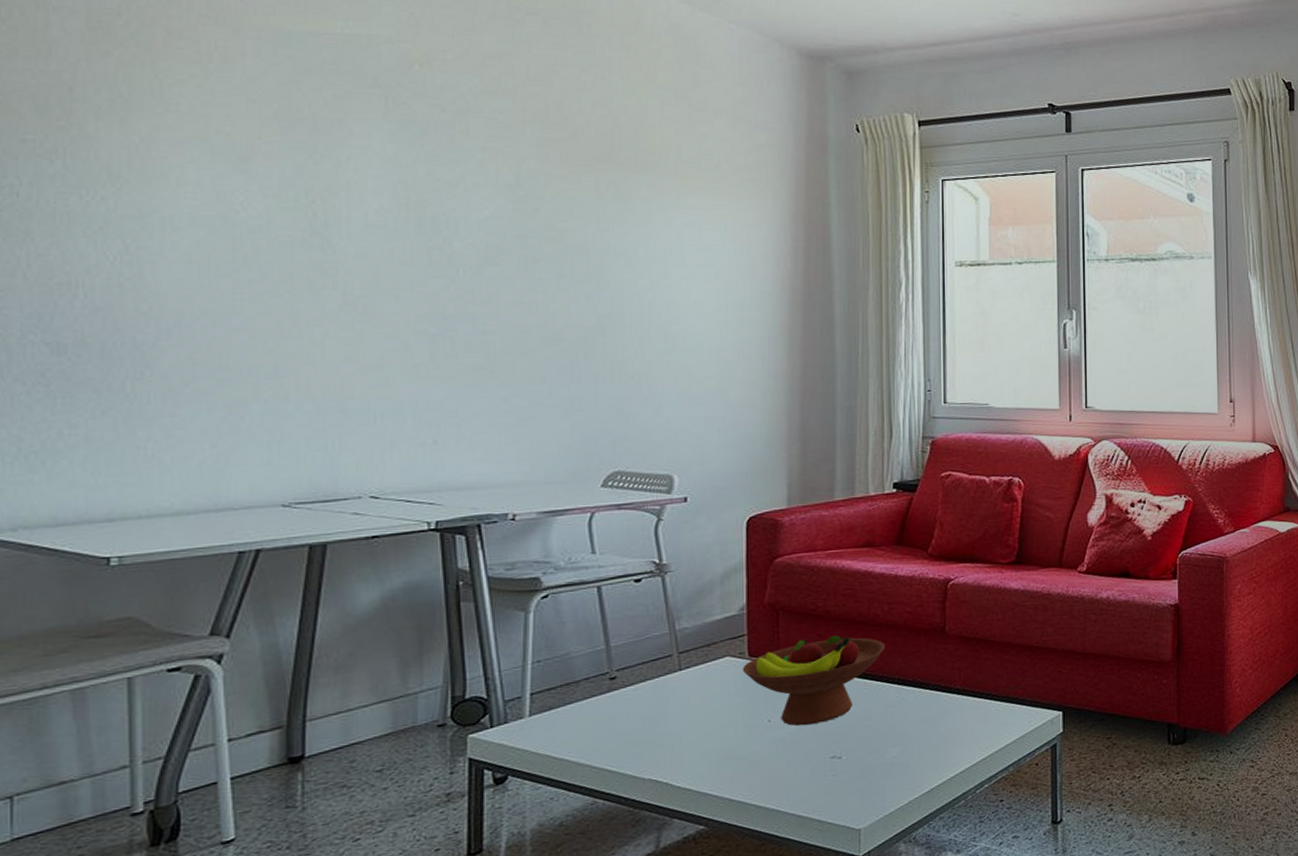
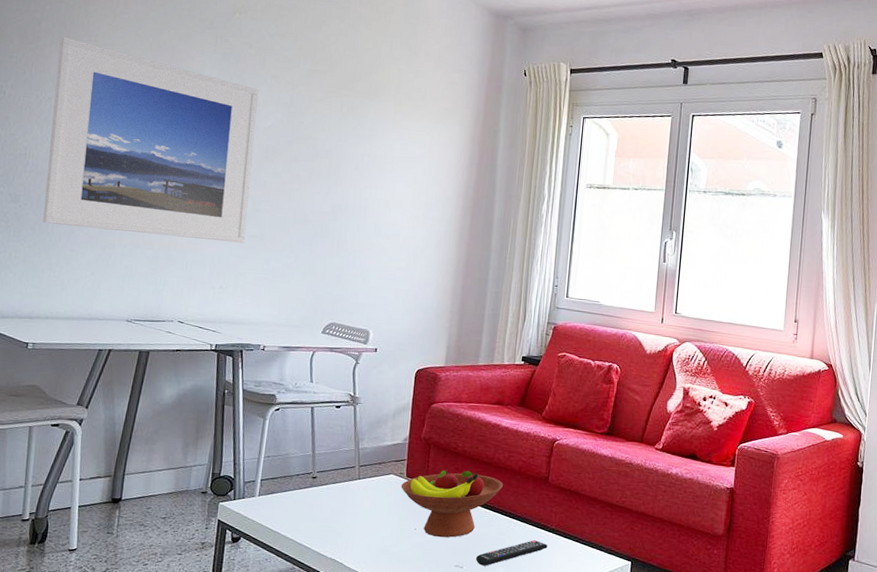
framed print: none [113,107,467,381] -> present [43,37,259,243]
remote control: none [859,706,953,751] -> present [476,540,548,566]

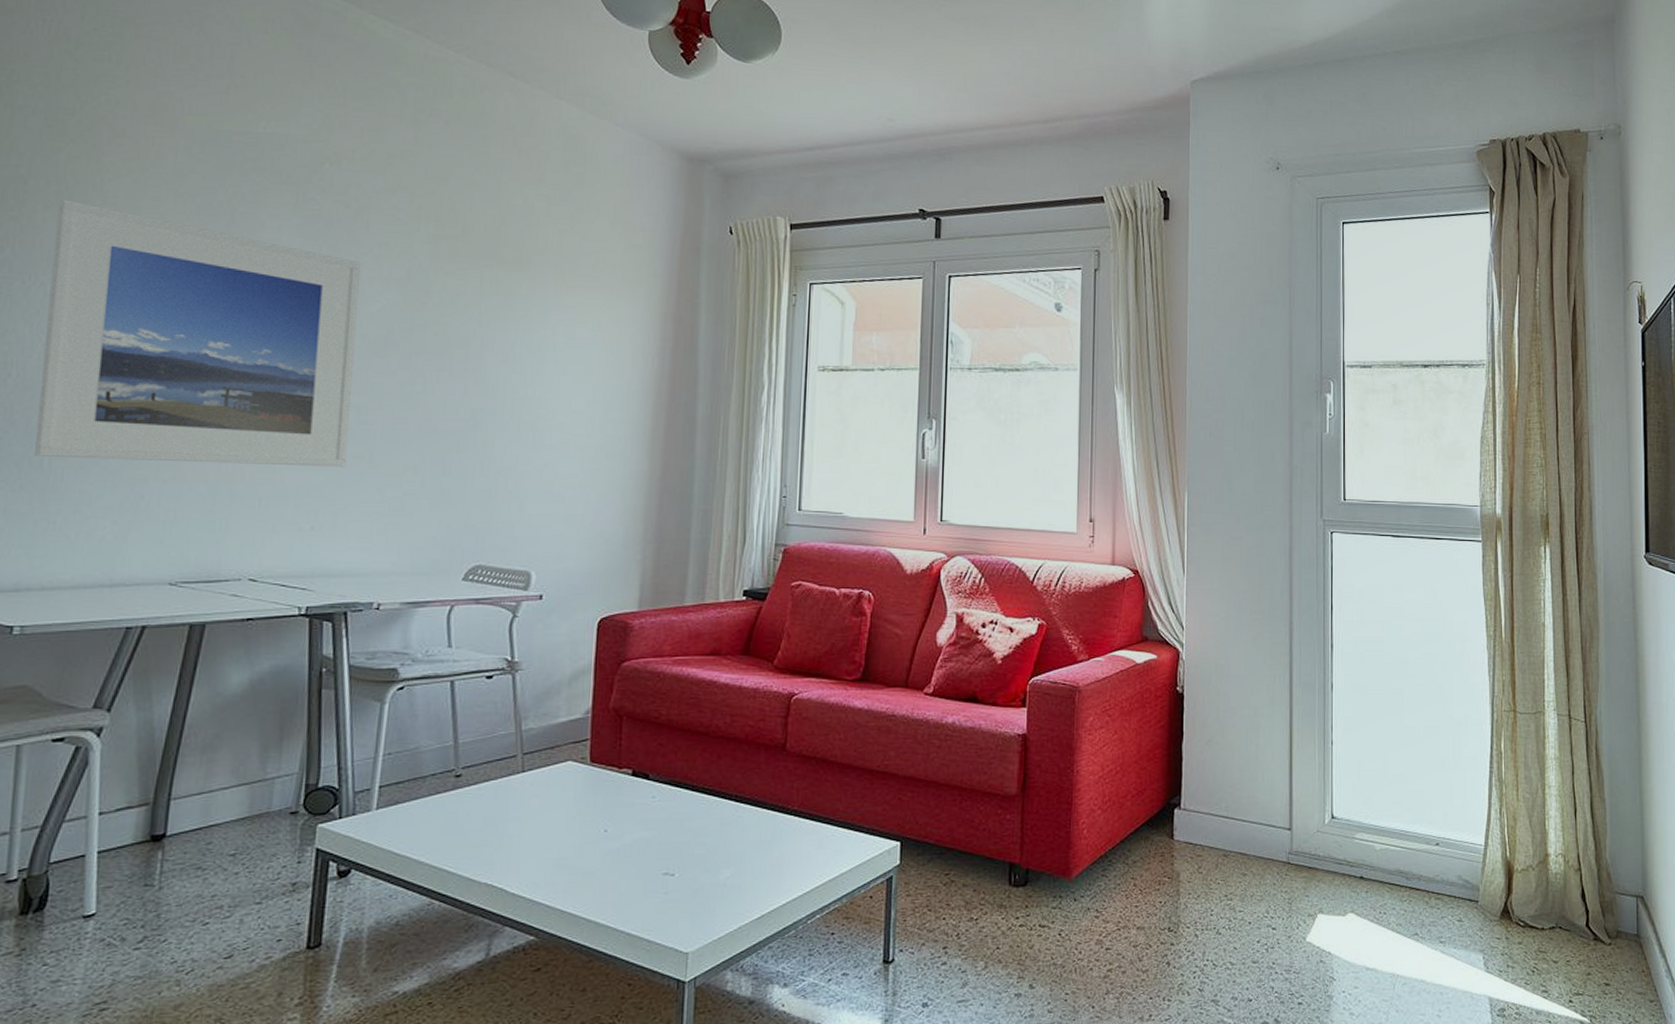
fruit bowl: present [400,469,503,538] -> none [582,746,725,839]
remote control: present [476,540,548,566] -> none [692,828,789,870]

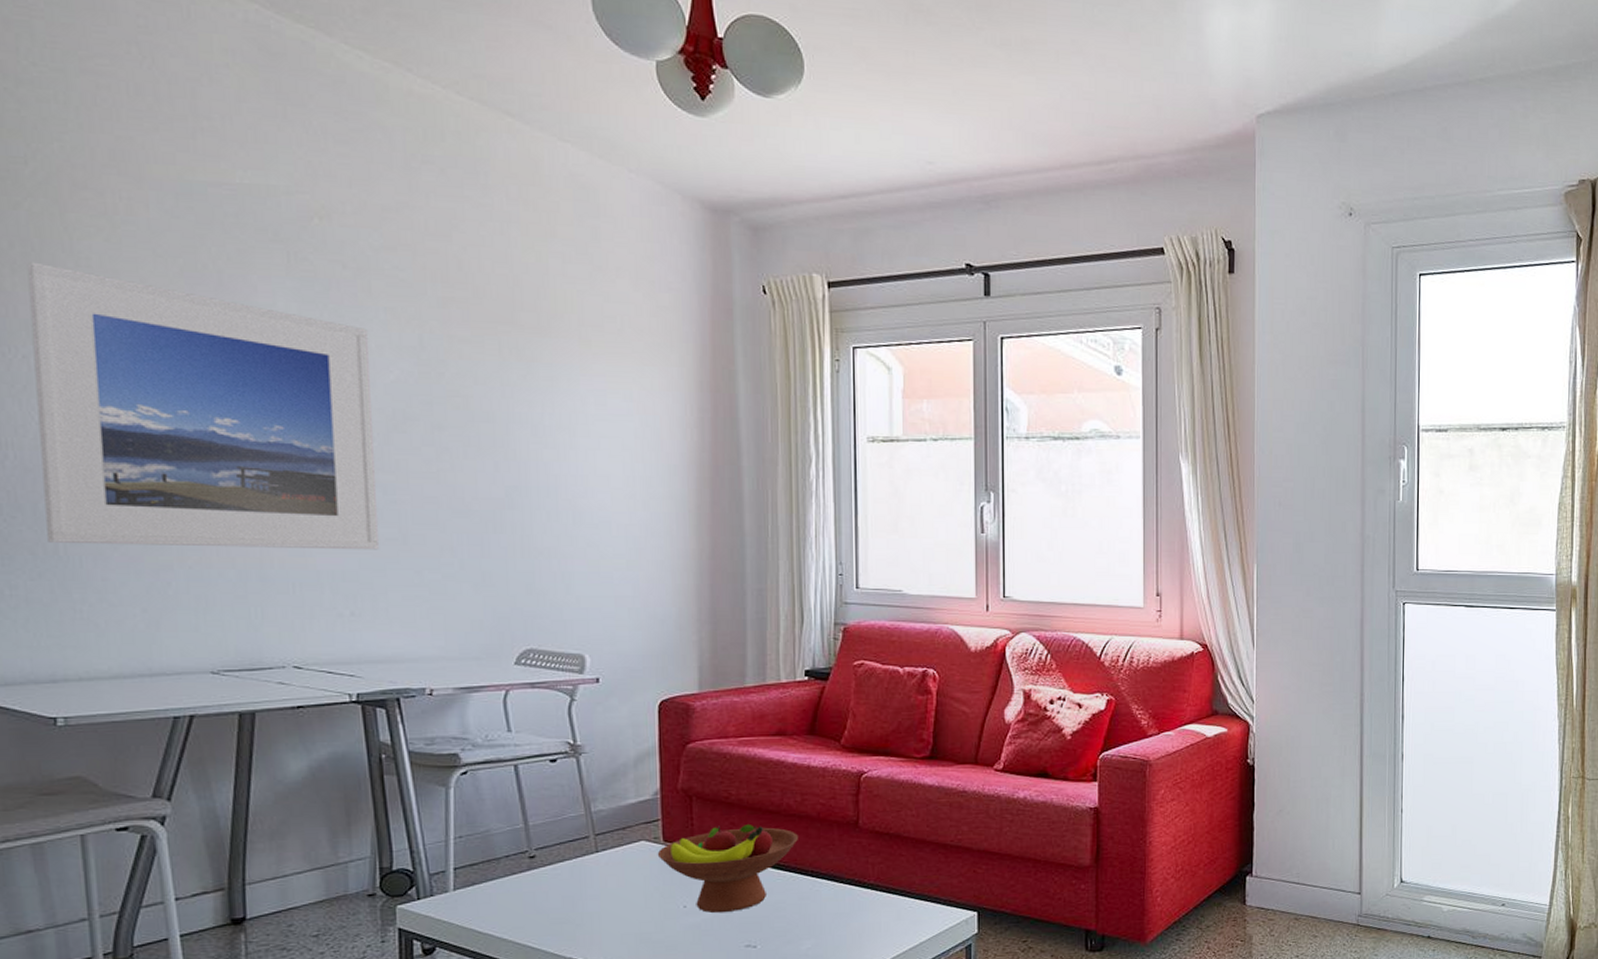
fruit bowl: none [582,746,725,839] -> present [657,825,798,913]

